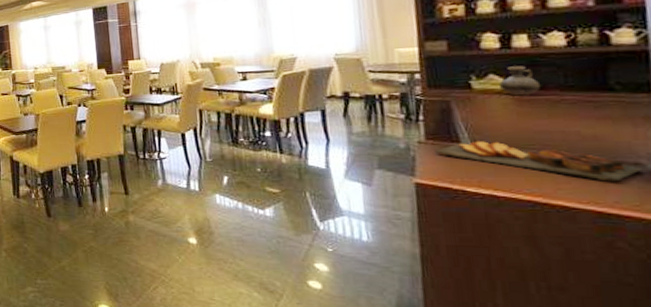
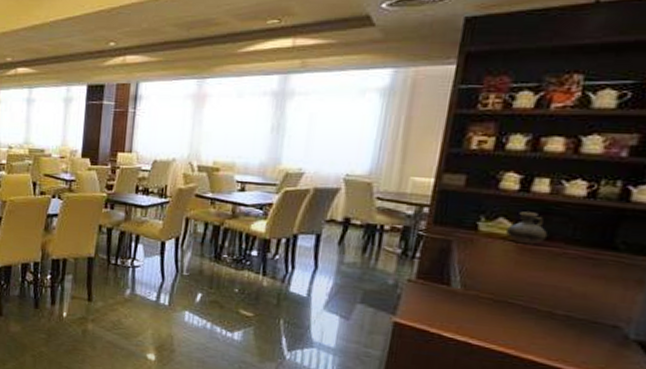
food platter: present [434,141,643,183] -> none [422,286,620,343]

